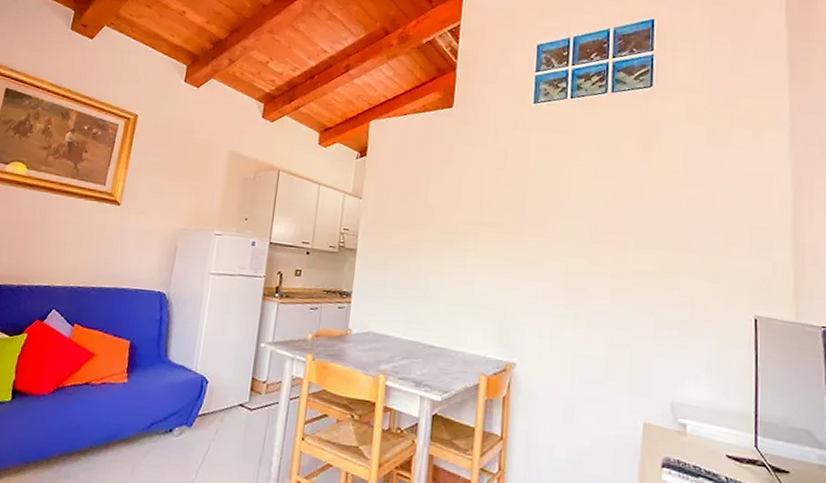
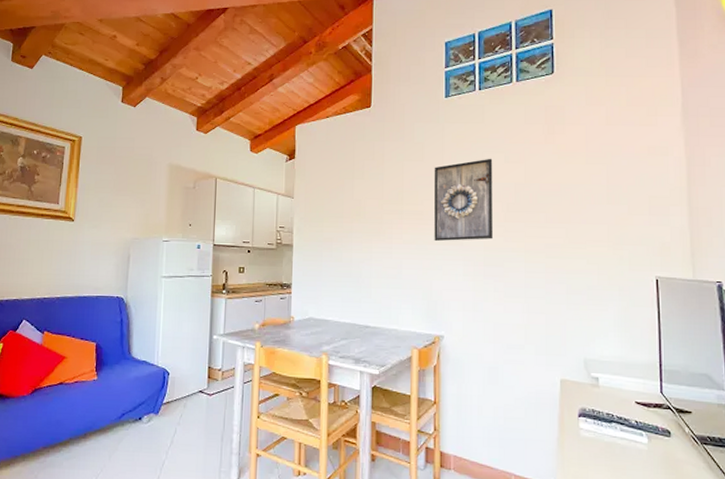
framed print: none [512,172,582,261] -> present [434,158,494,242]

